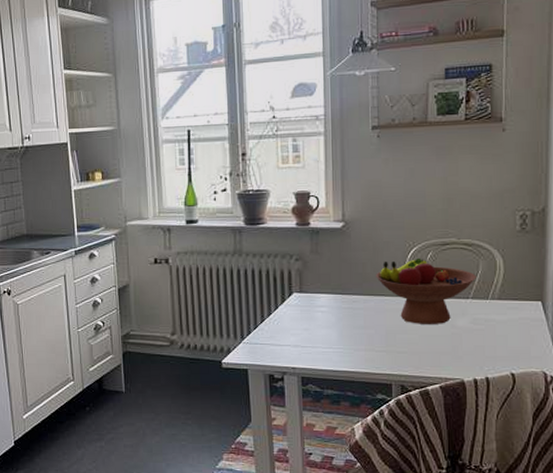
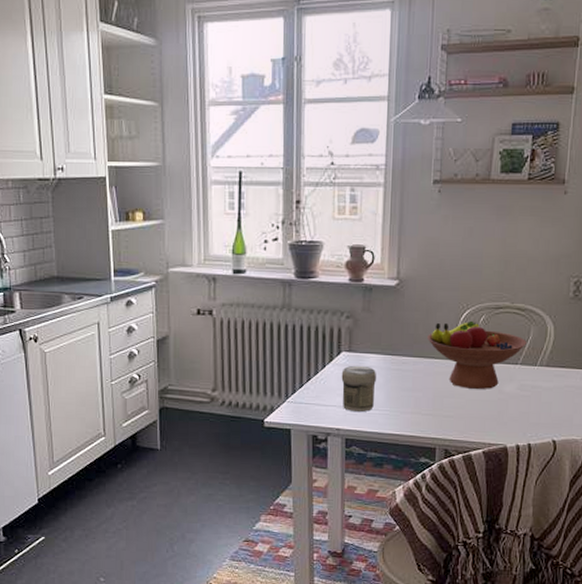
jar: none [294,305,329,351] -> present [341,365,377,413]

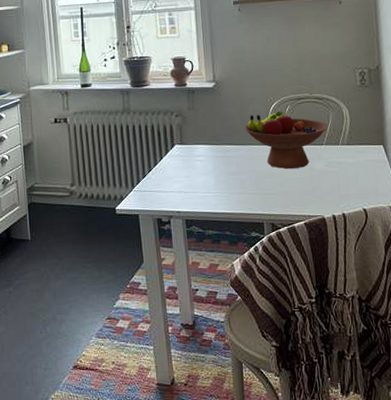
jar: present [341,365,377,413] -> none [176,155,207,196]

